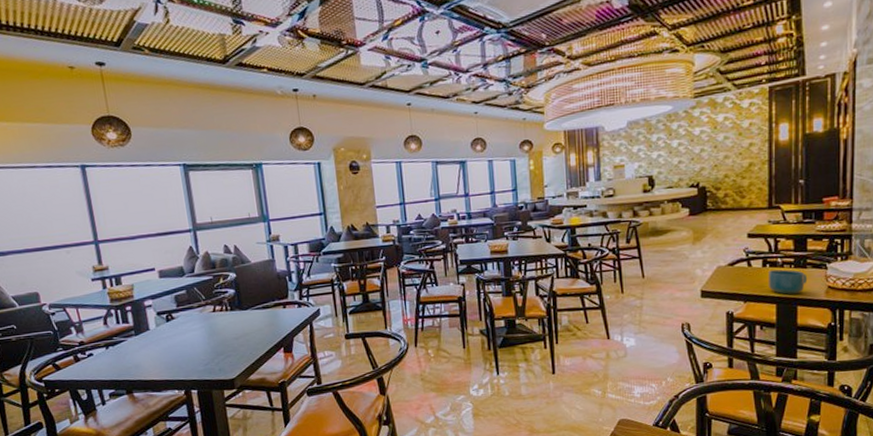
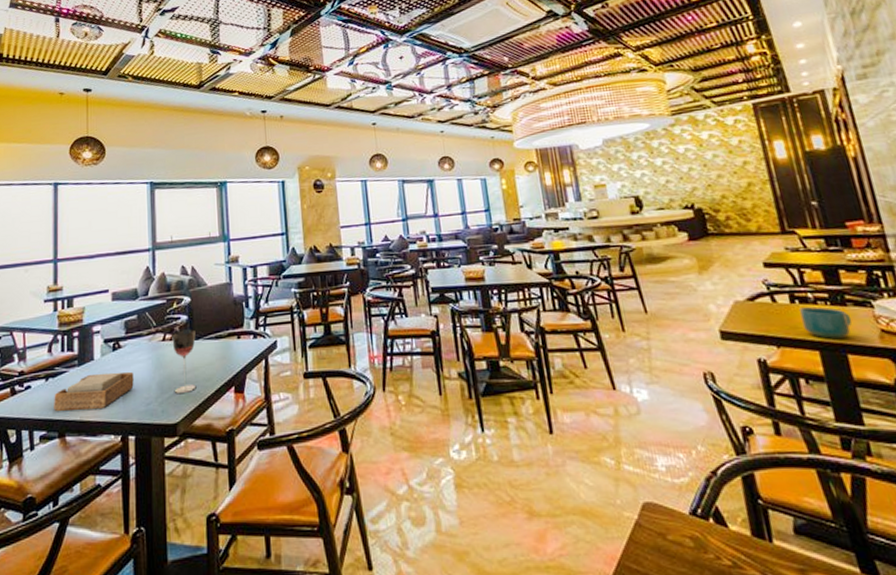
napkin holder: none [116,339,191,374] -> present [54,371,134,412]
wineglass: none [221,301,249,355] -> present [172,329,197,393]

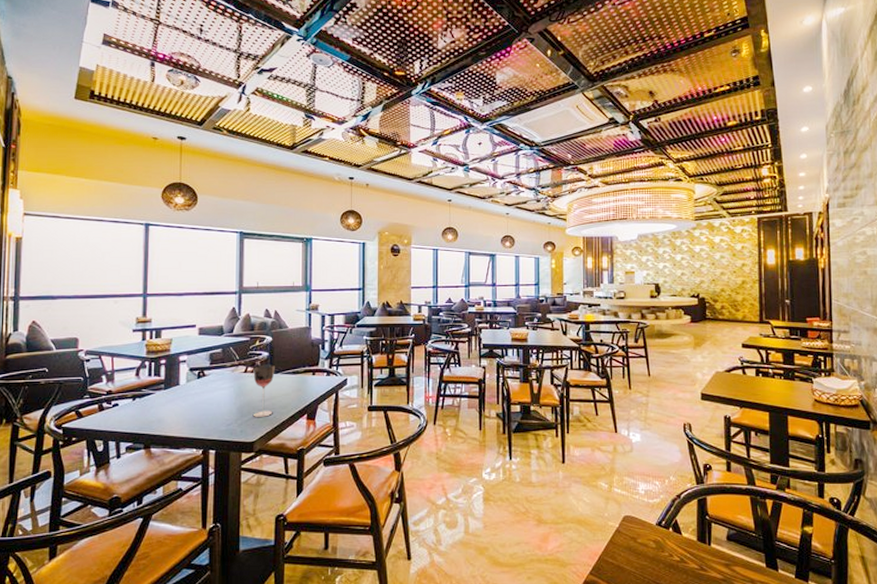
napkin holder: present [54,371,134,412] -> none [140,396,216,428]
cup: present [798,306,852,339] -> none [760,380,796,404]

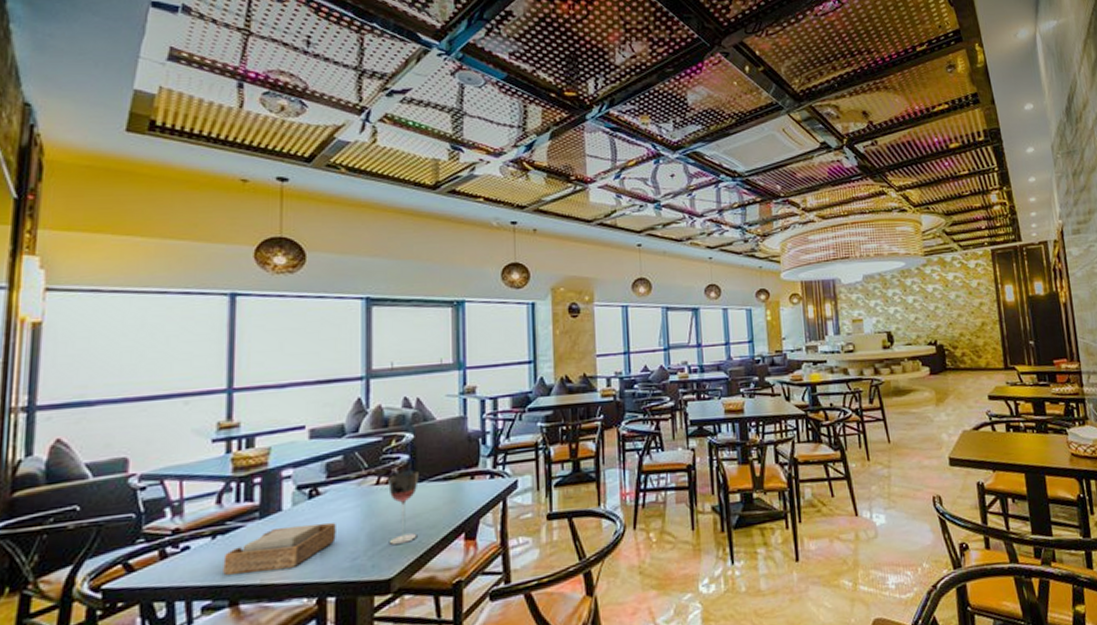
napkin holder: none [140,396,216,428] -> present [223,523,336,576]

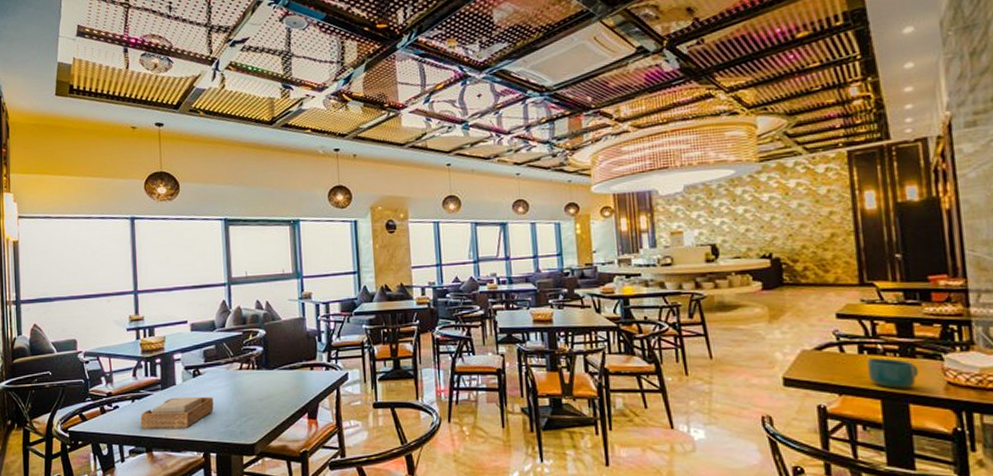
wineglass: present [388,470,419,544] -> none [248,360,272,417]
cup: none [1012,434,1051,463] -> present [866,358,919,389]

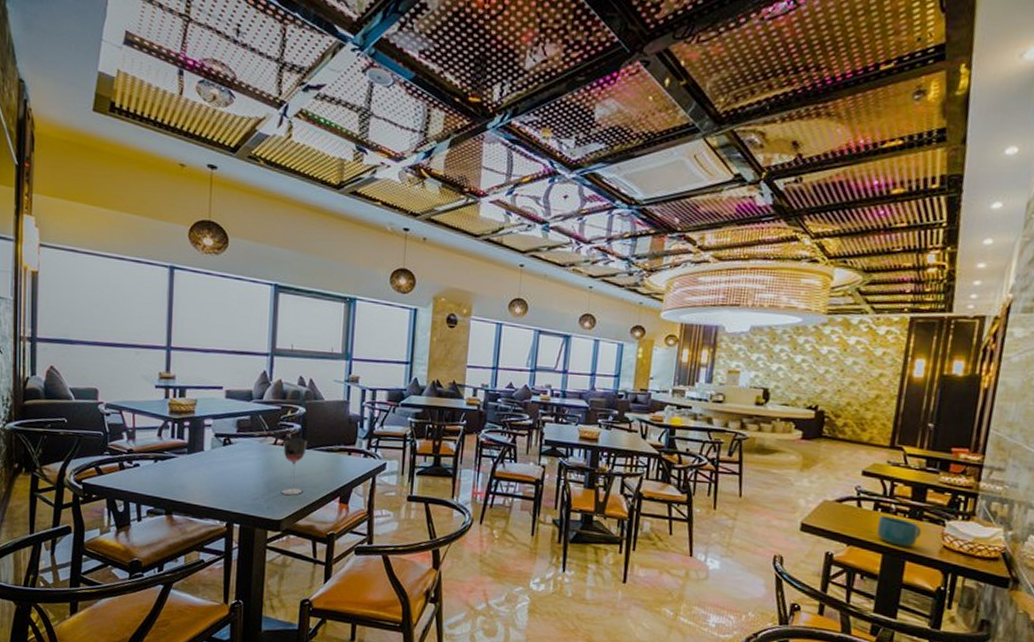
napkin holder: present [140,396,214,430] -> none [162,464,243,497]
wineglass: none [248,360,272,417] -> present [281,437,307,495]

